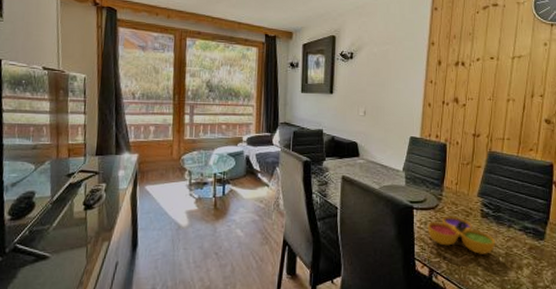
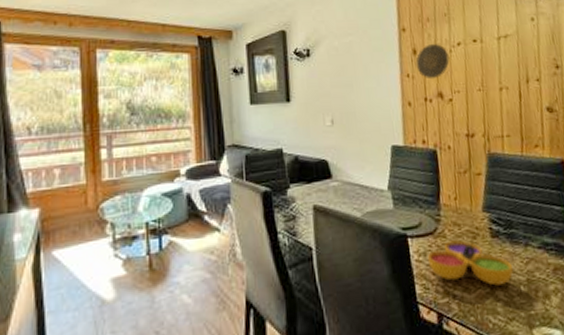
decorative plate: none [439,58,468,87] -> present [415,44,450,79]

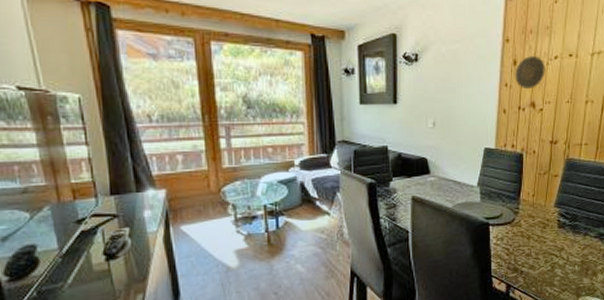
decorative bowl: present [427,240,513,286] -> none [504,229,571,265]

